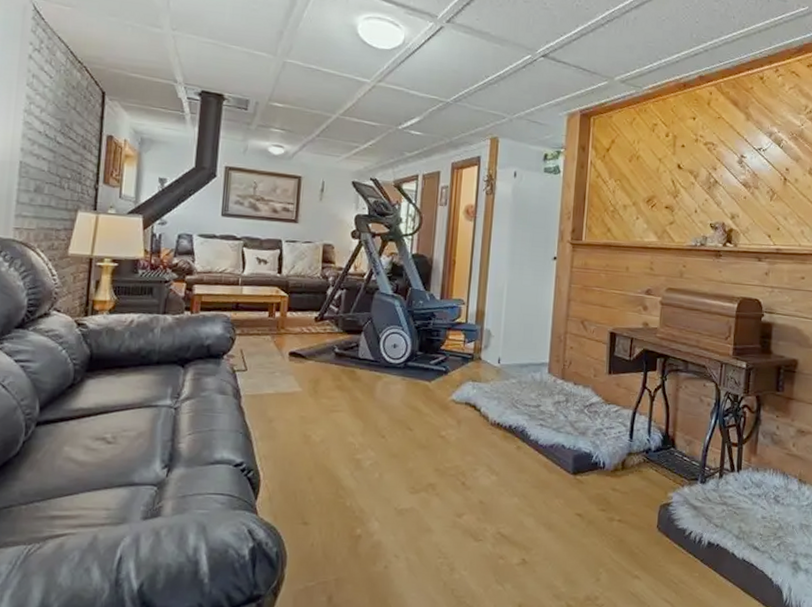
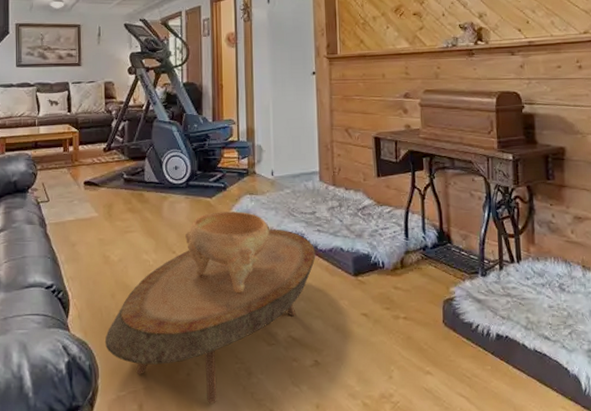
coffee table: none [296,419,536,598] -> present [104,229,316,403]
decorative bowl: none [397,397,489,485] -> present [185,211,269,294]

